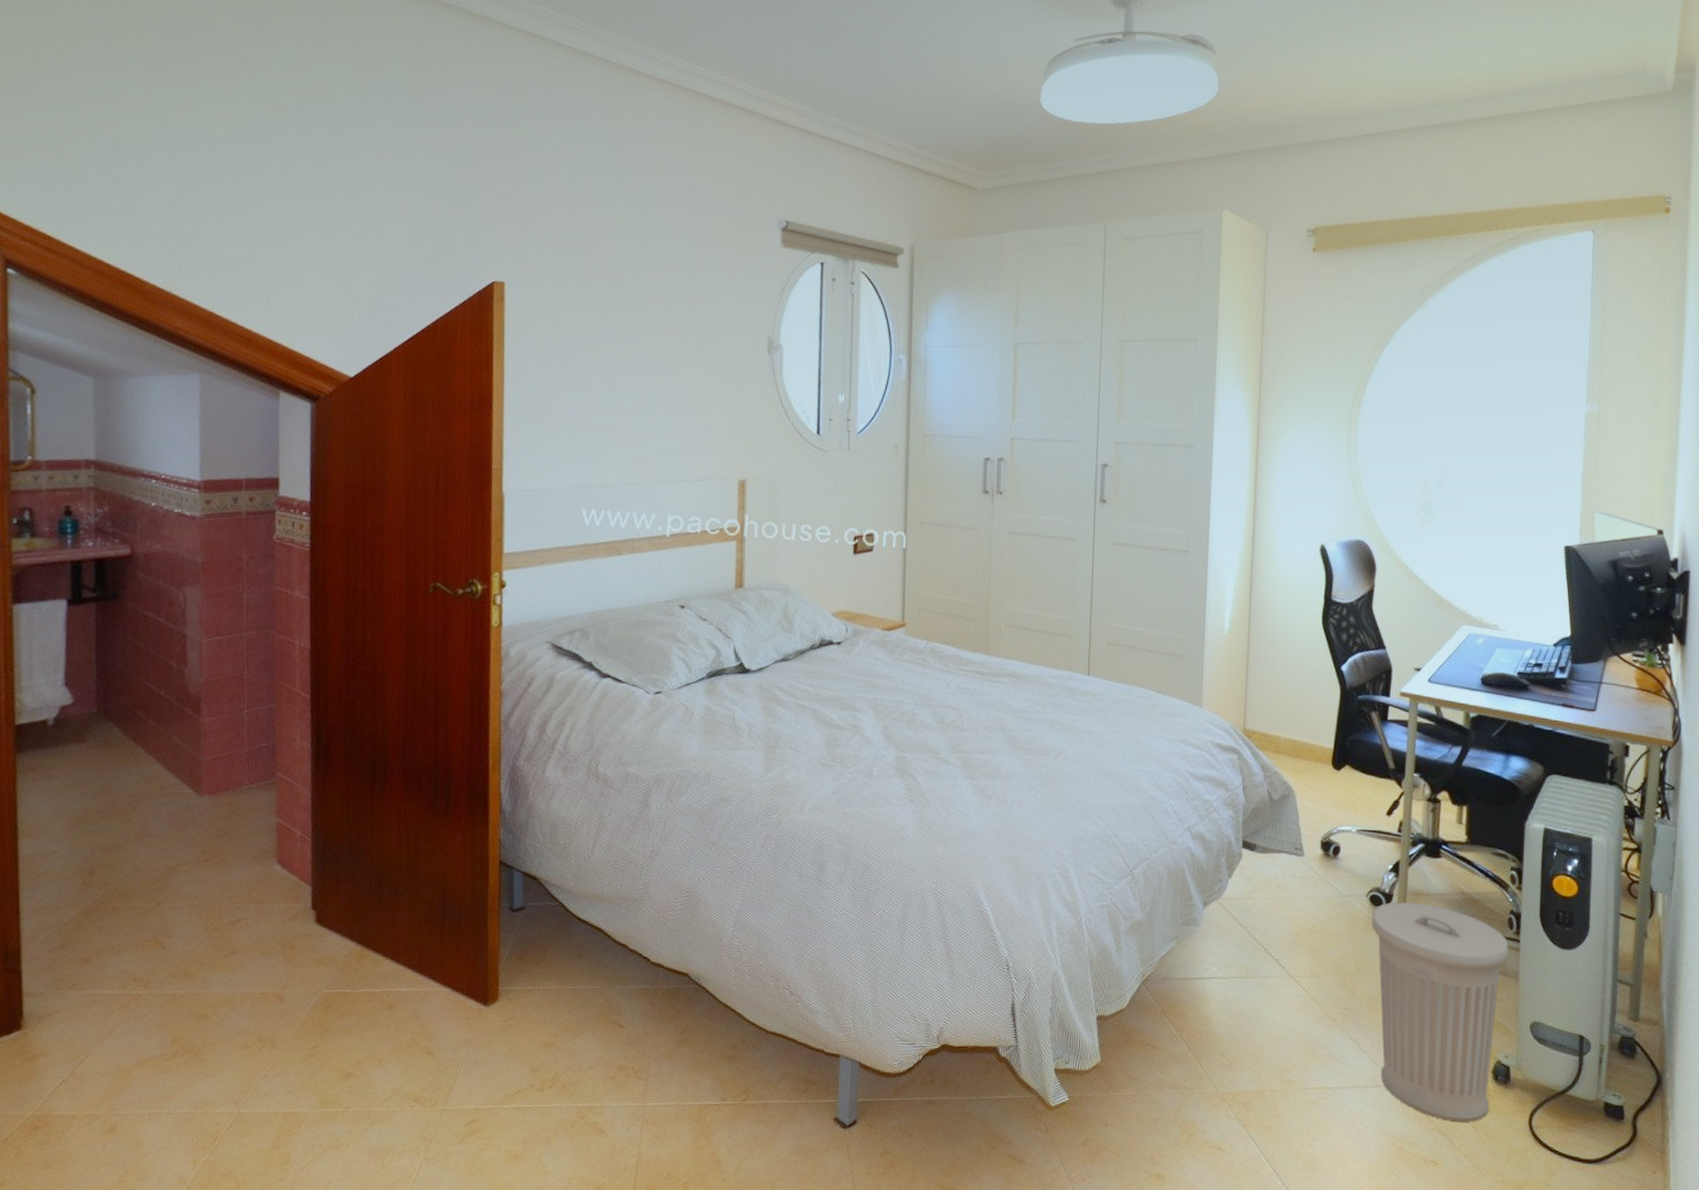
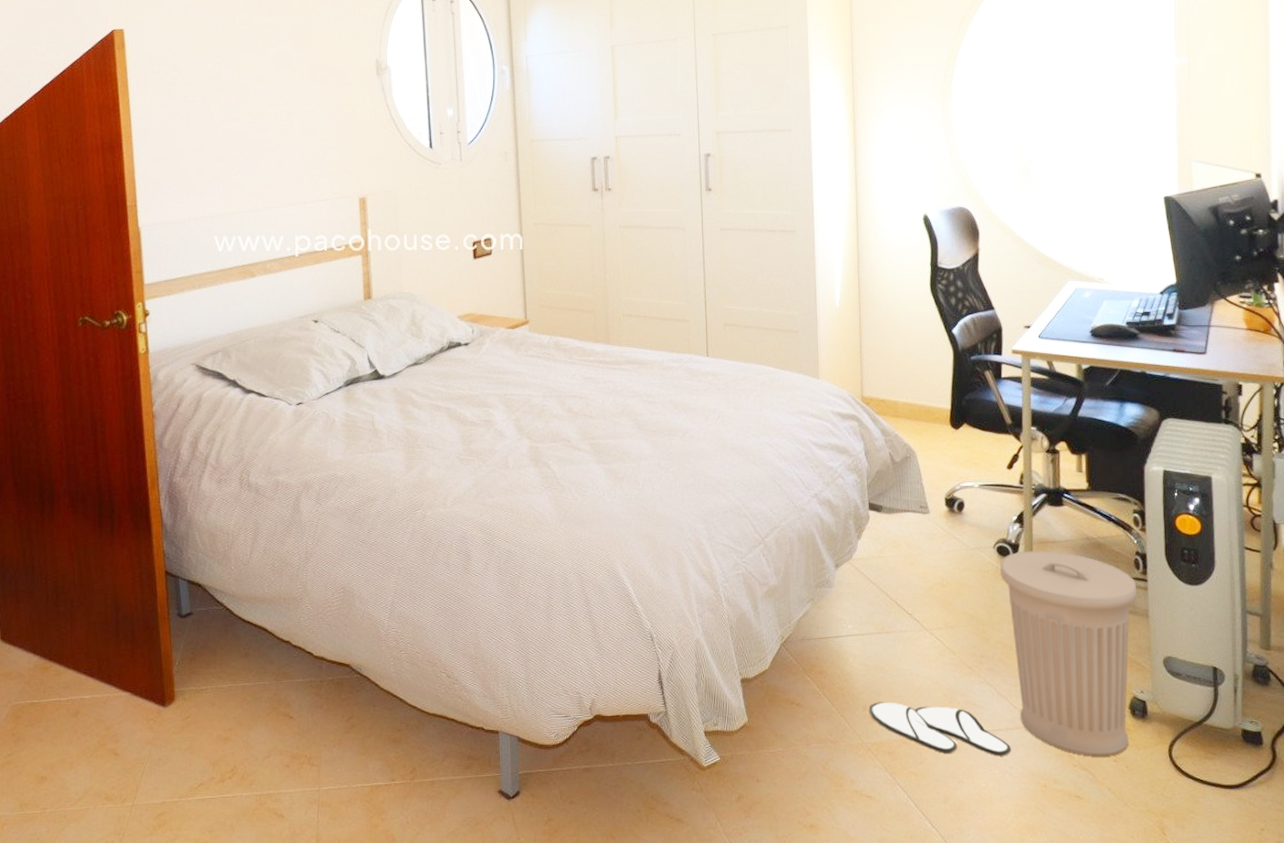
slippers: none [1226,1049,1369,1115] -> present [869,702,1011,756]

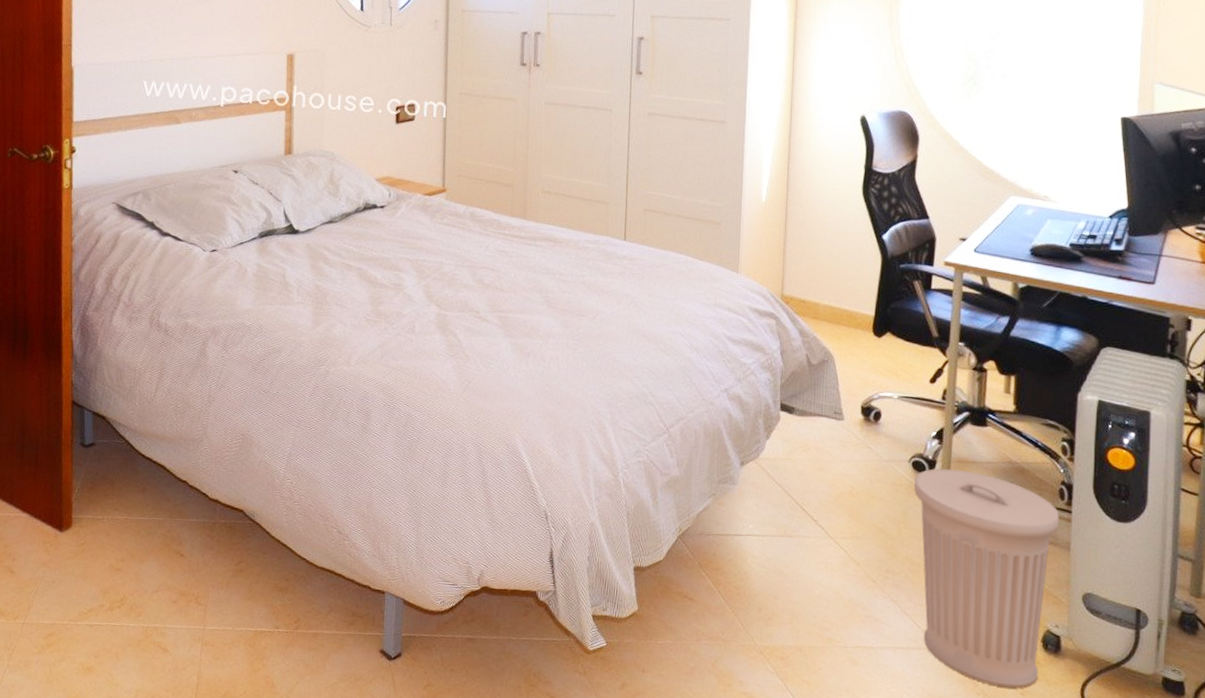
slippers: present [869,702,1011,756] -> none [764,605,911,676]

